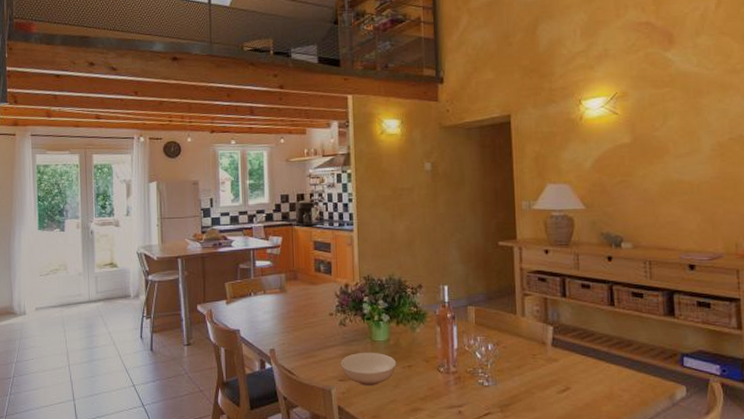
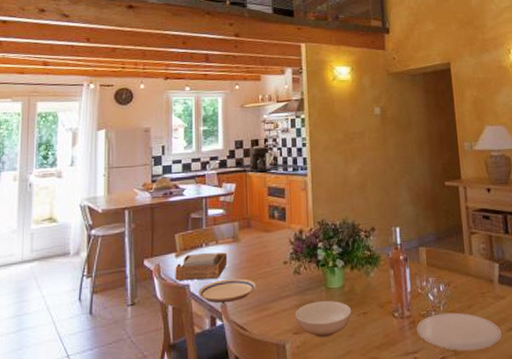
napkin holder: none [226,301,275,326] -> present [175,252,228,281]
plate: none [248,326,303,349] -> present [198,278,256,304]
plate: none [462,371,552,410] -> present [416,312,502,352]

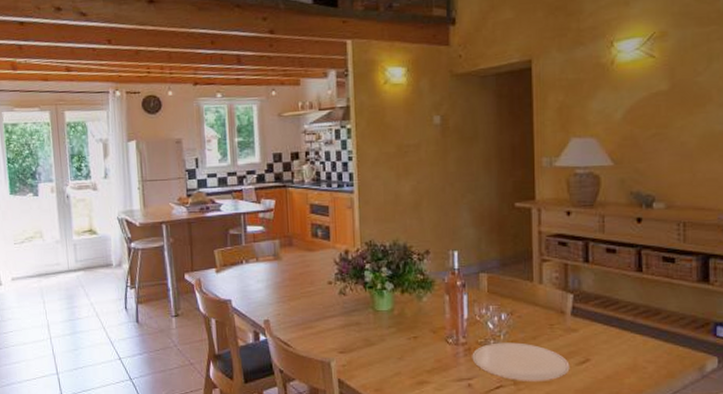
napkin holder: present [175,252,228,281] -> none [216,269,269,296]
plate: present [198,278,256,304] -> none [240,296,300,320]
coffee maker: present [249,146,272,173] -> none [289,160,314,189]
bowl: present [296,300,352,337] -> none [341,322,401,358]

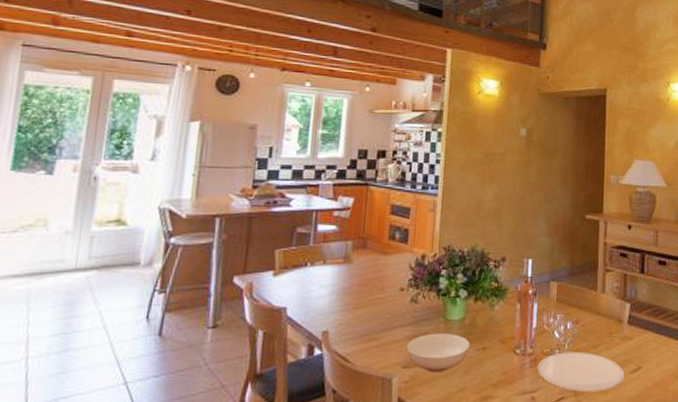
bowl: none [341,322,401,358] -> present [407,332,470,372]

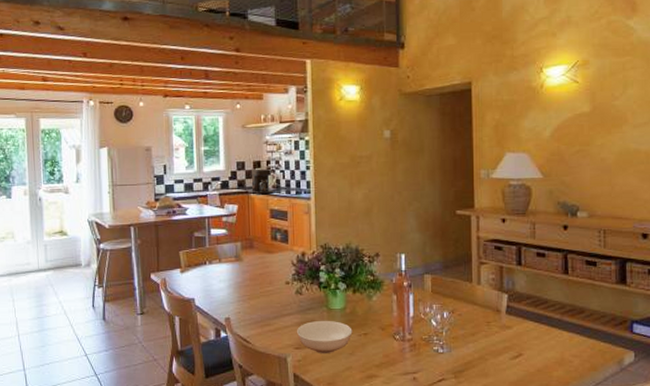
coffee maker: none [372,158,398,188] -> present [251,168,274,195]
plate: present [537,351,624,393] -> none [417,338,505,376]

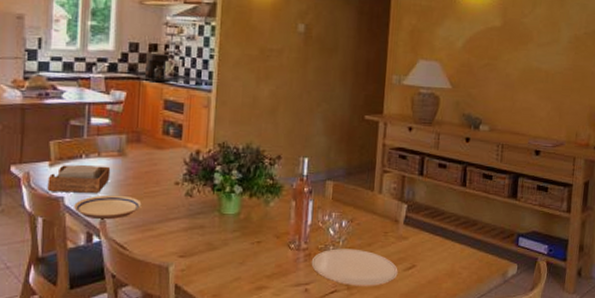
napkin holder: none [180,270,231,295] -> present [47,164,111,193]
plate: none [203,295,259,317] -> present [74,194,142,220]
bowl: present [297,320,353,353] -> none [183,226,245,262]
plate: none [417,338,505,376] -> present [311,248,398,287]

